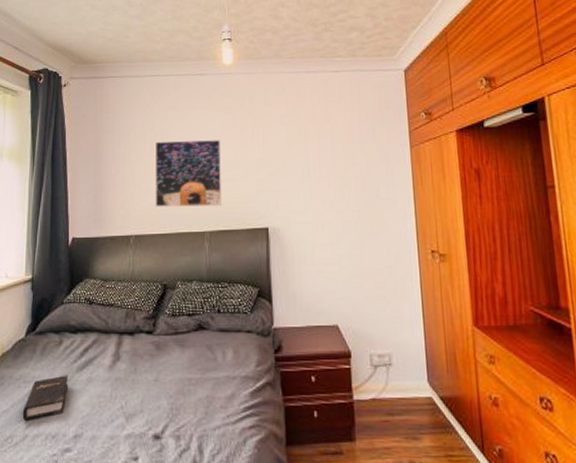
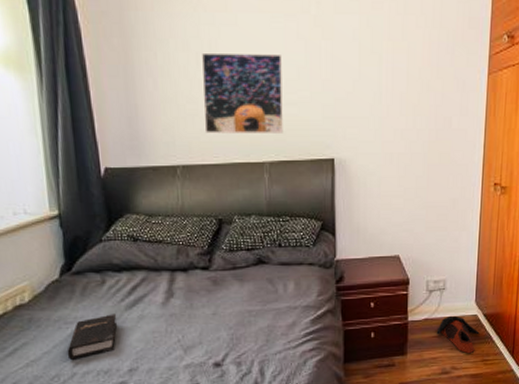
bag: none [387,396,438,446] -> present [436,315,480,354]

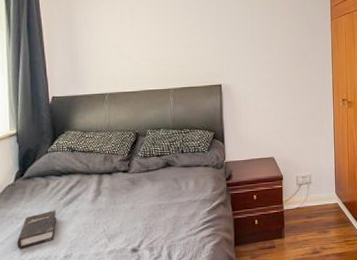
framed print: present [202,52,283,133] -> none [124,11,183,69]
bag: present [436,315,480,354] -> none [307,204,341,236]

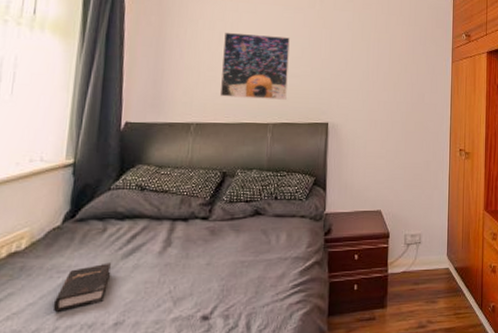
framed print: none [124,11,183,69] -> present [219,32,290,100]

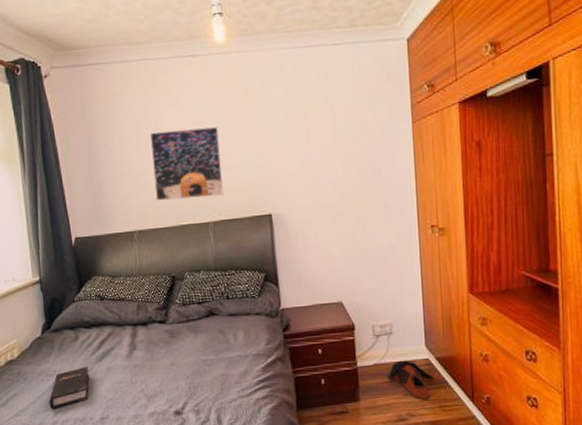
bag: none [413,268,452,307] -> present [388,360,434,400]

